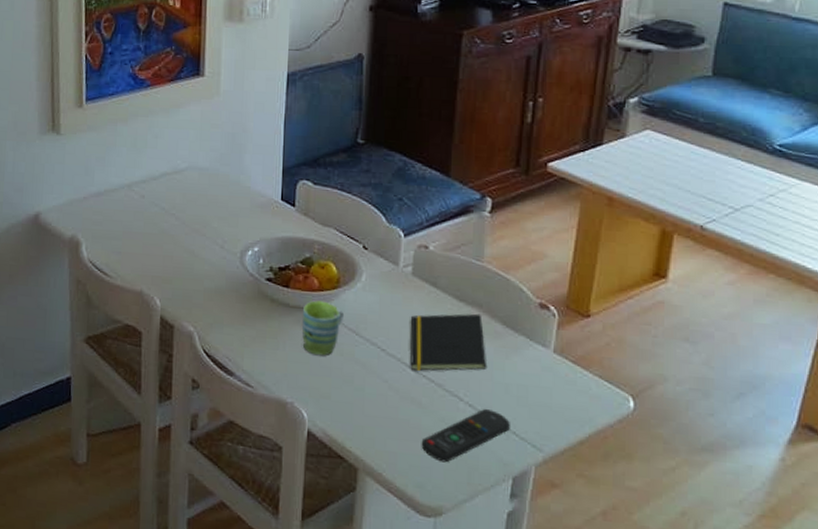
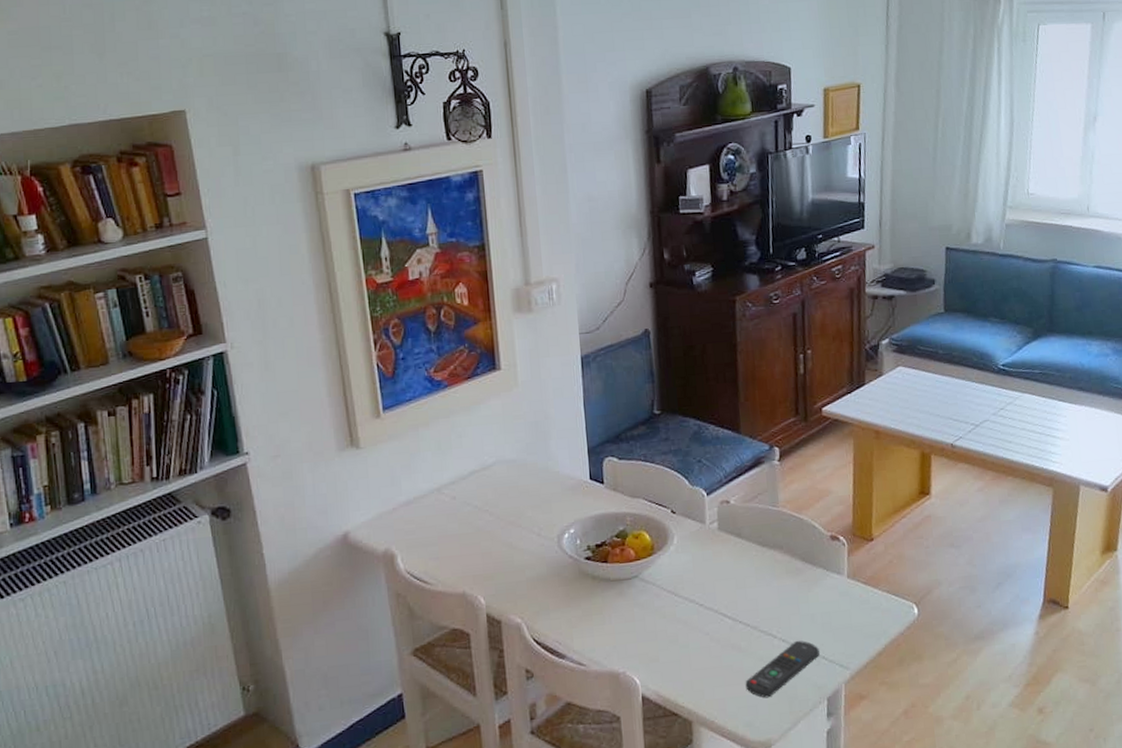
mug: present [302,300,344,356] -> none [623,569,662,623]
notepad: present [410,313,487,371] -> none [722,555,794,618]

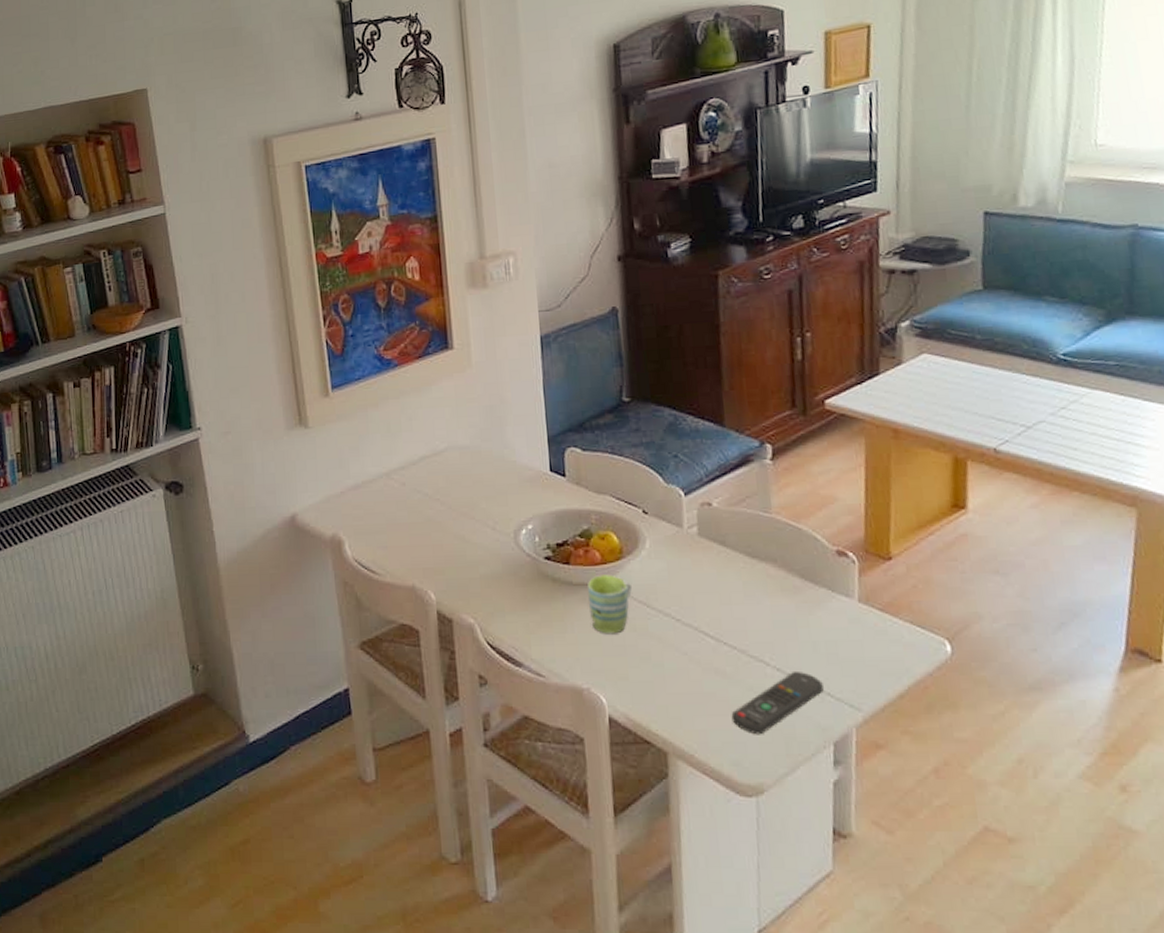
mug: none [623,569,662,623] -> present [588,574,632,634]

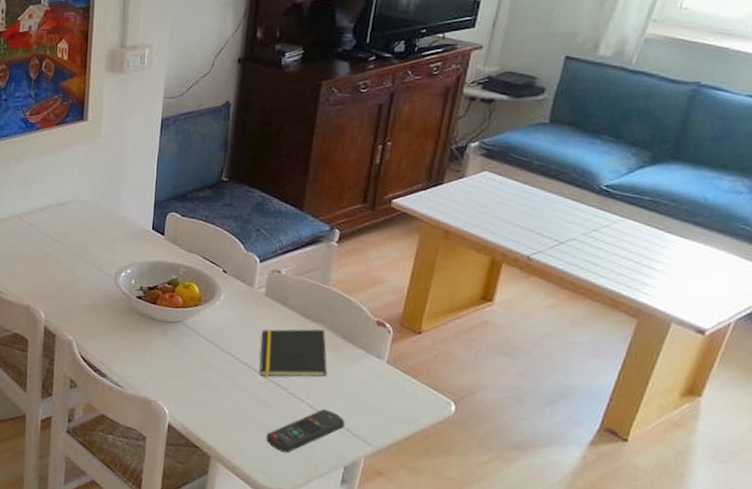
mug: present [588,574,632,634] -> none [166,316,204,363]
notepad: none [703,569,791,638] -> present [260,329,328,377]

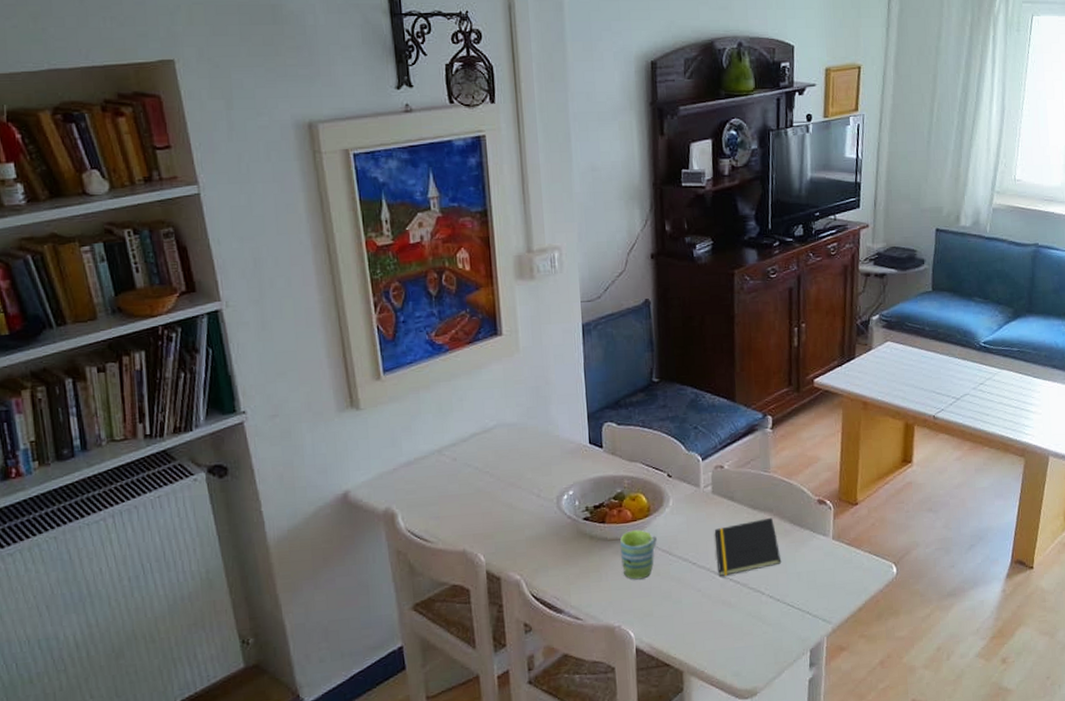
mug: none [166,316,204,363] -> present [620,529,657,580]
remote control: present [266,409,345,453] -> none [734,596,804,650]

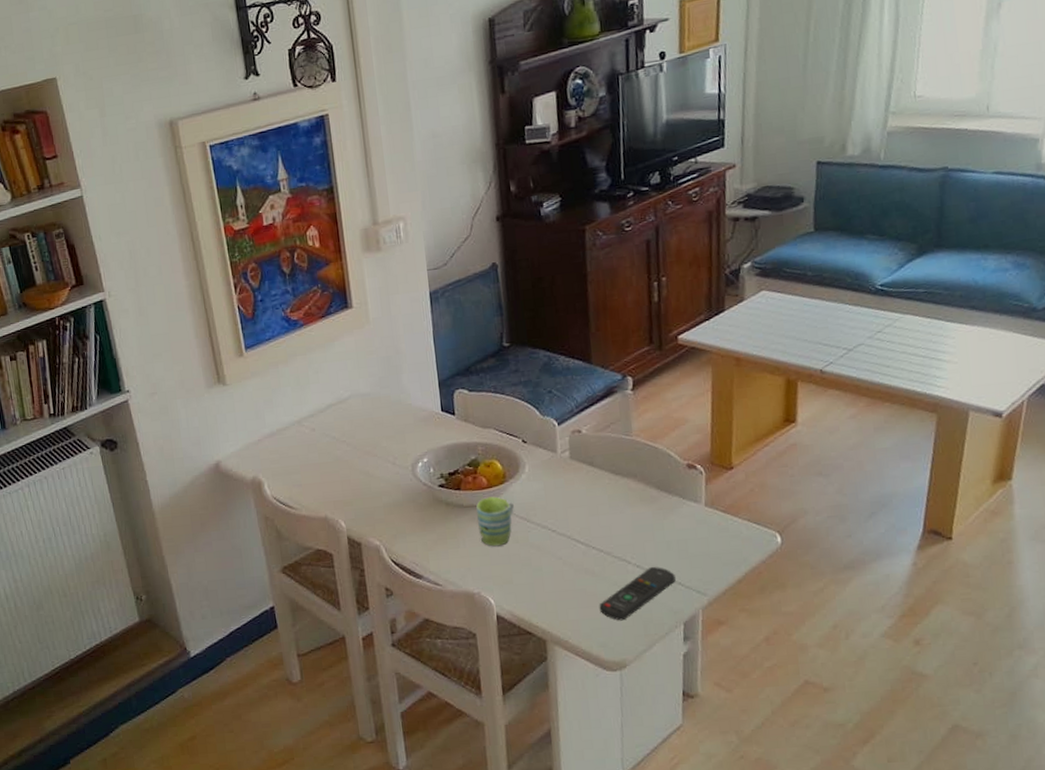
notepad: present [715,517,782,576] -> none [575,483,649,544]
remote control: none [734,596,804,650] -> present [599,566,676,621]

